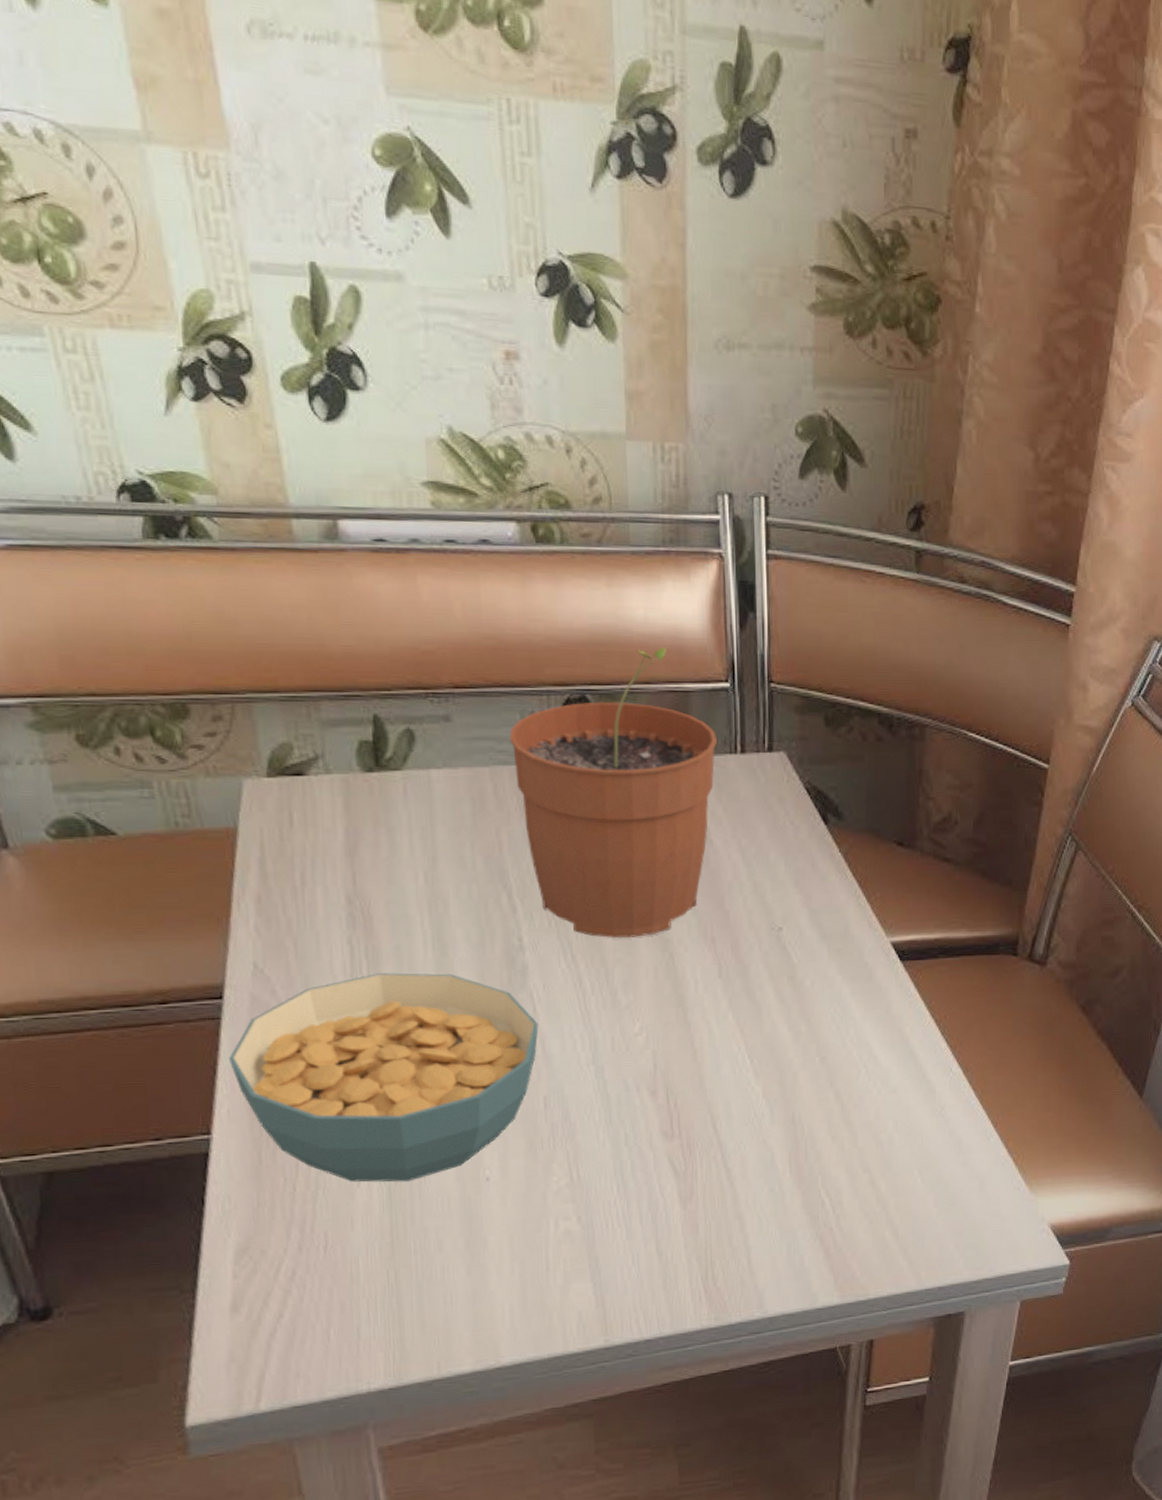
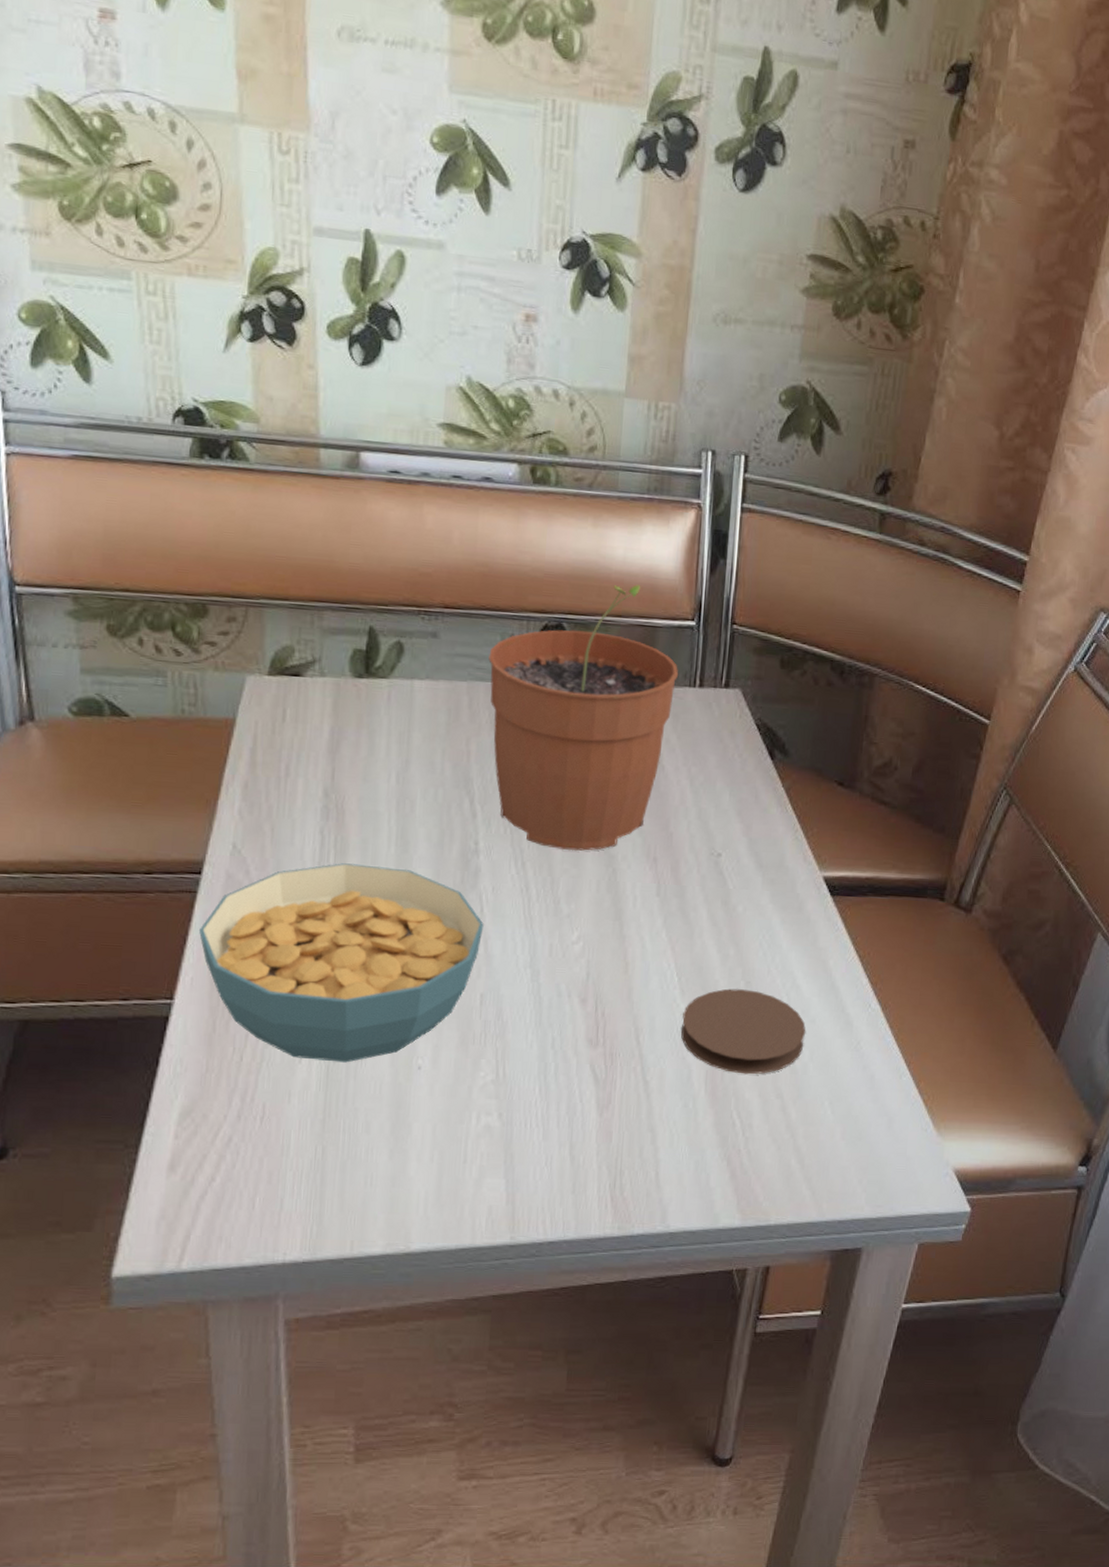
coaster: none [758,1065,888,1152] -> present [680,988,806,1075]

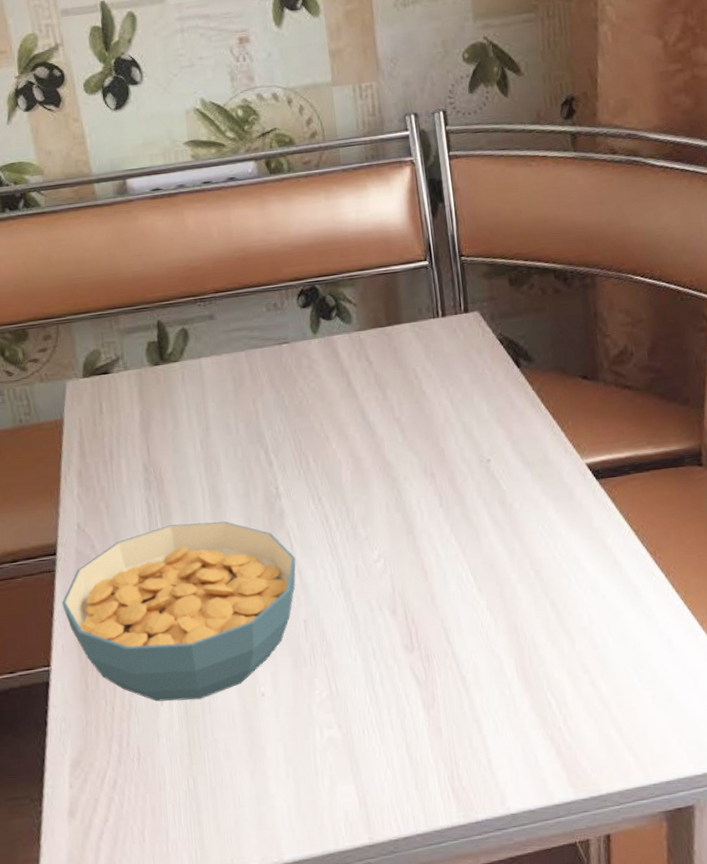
plant pot: present [488,585,679,851] -> none [259,240,423,481]
coaster: present [680,988,806,1075] -> none [484,578,600,657]

